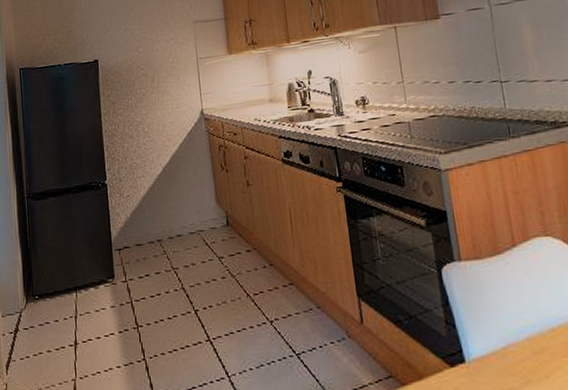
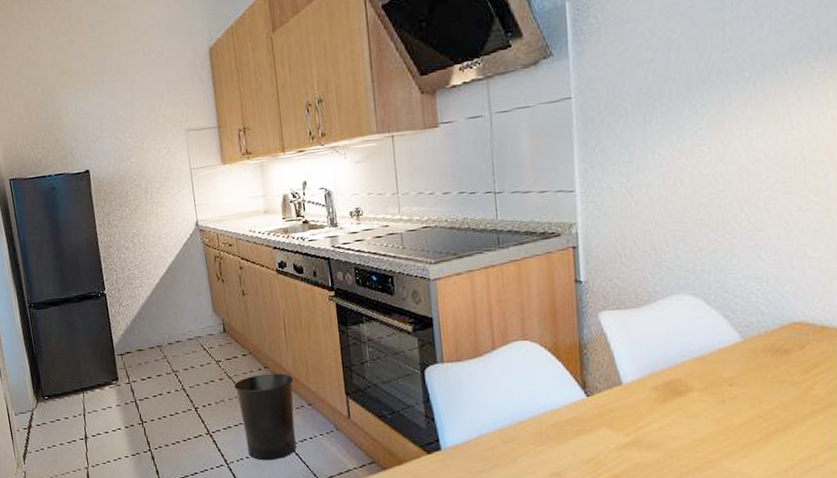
waste bin: none [237,271,305,373] -> present [234,373,297,461]

